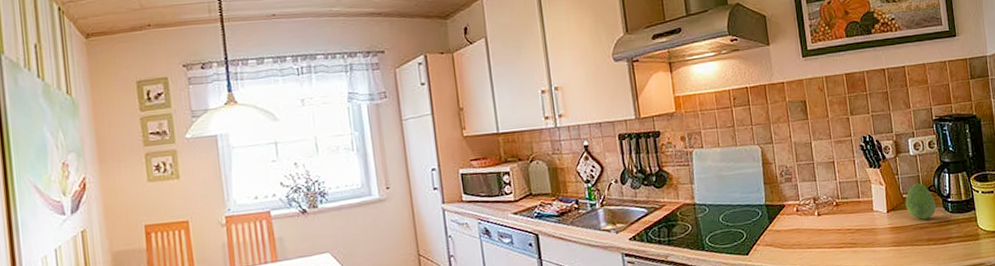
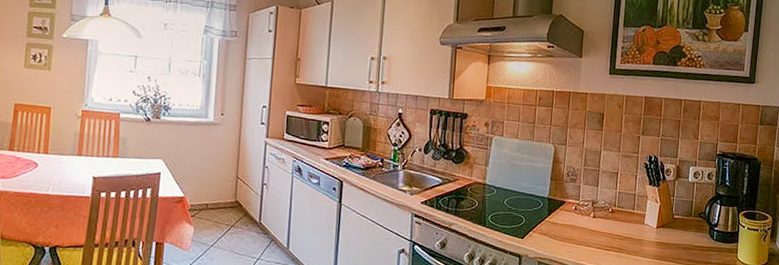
fruit: present [905,183,936,220] -> none [675,208,703,242]

